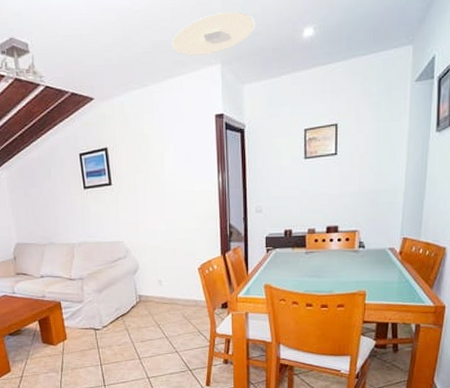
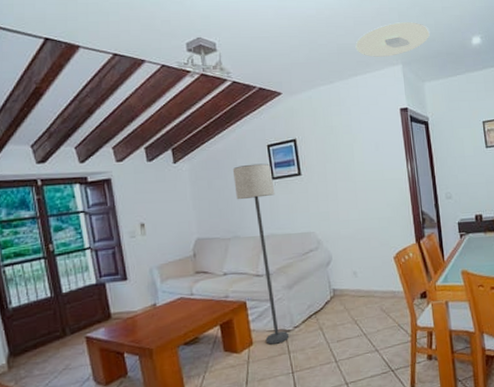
lamp: none [47,172,98,340] -> present [232,163,288,345]

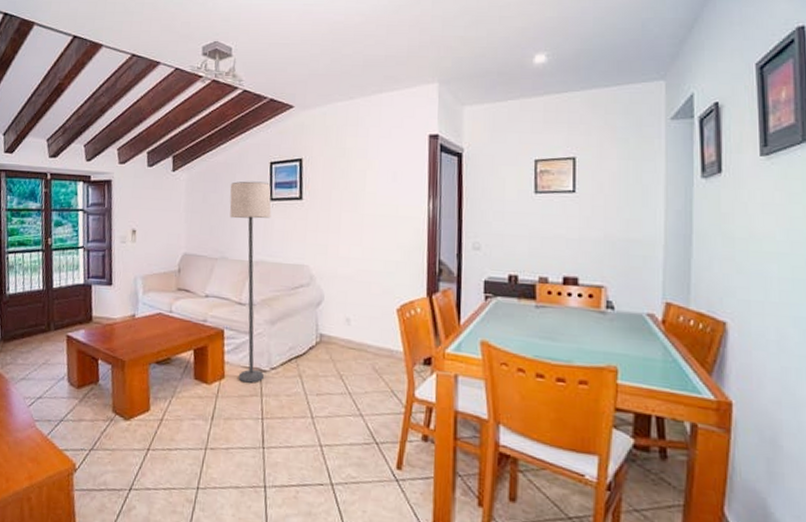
ceiling light: present [355,22,430,57] -> none [384,33,479,73]

